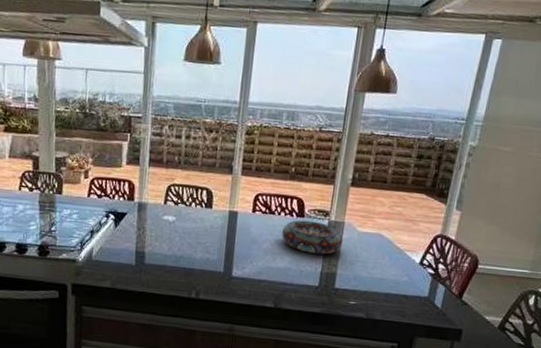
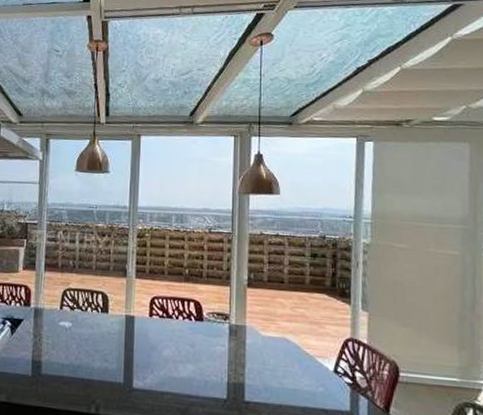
decorative bowl: present [281,220,344,255] -> none [181,324,247,362]

